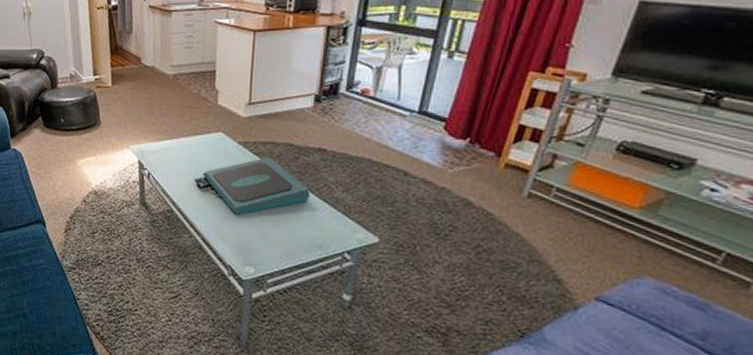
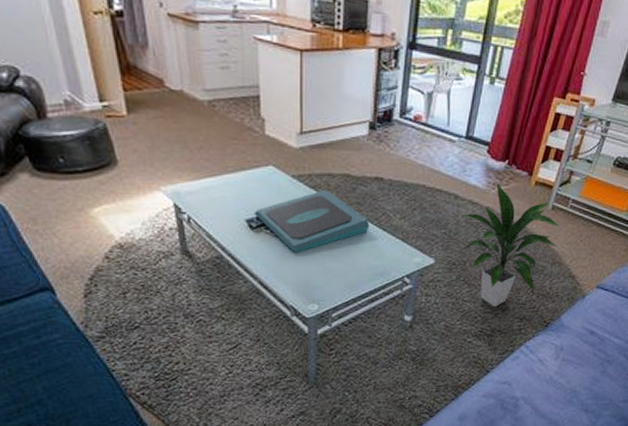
indoor plant: none [410,162,539,302] -> present [460,183,560,306]

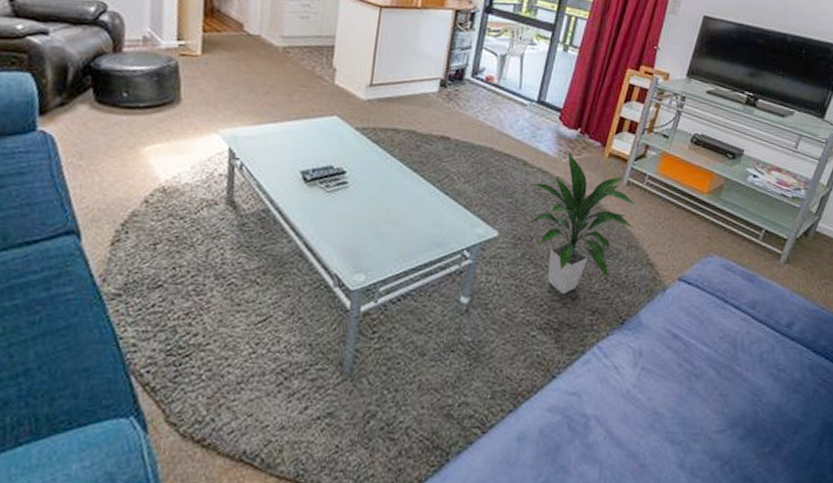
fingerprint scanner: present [254,190,370,252] -> none [310,145,431,212]

